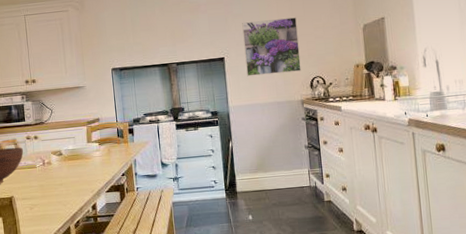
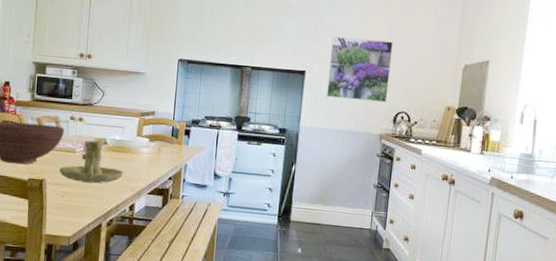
candle holder: none [24,153,82,193] -> present [59,140,124,184]

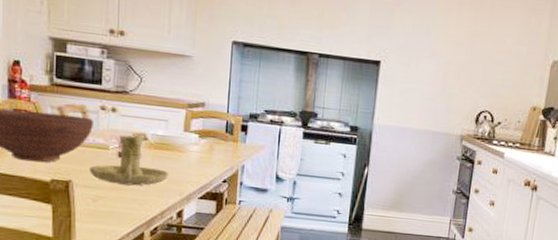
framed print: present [326,37,393,103] -> none [404,22,478,100]

